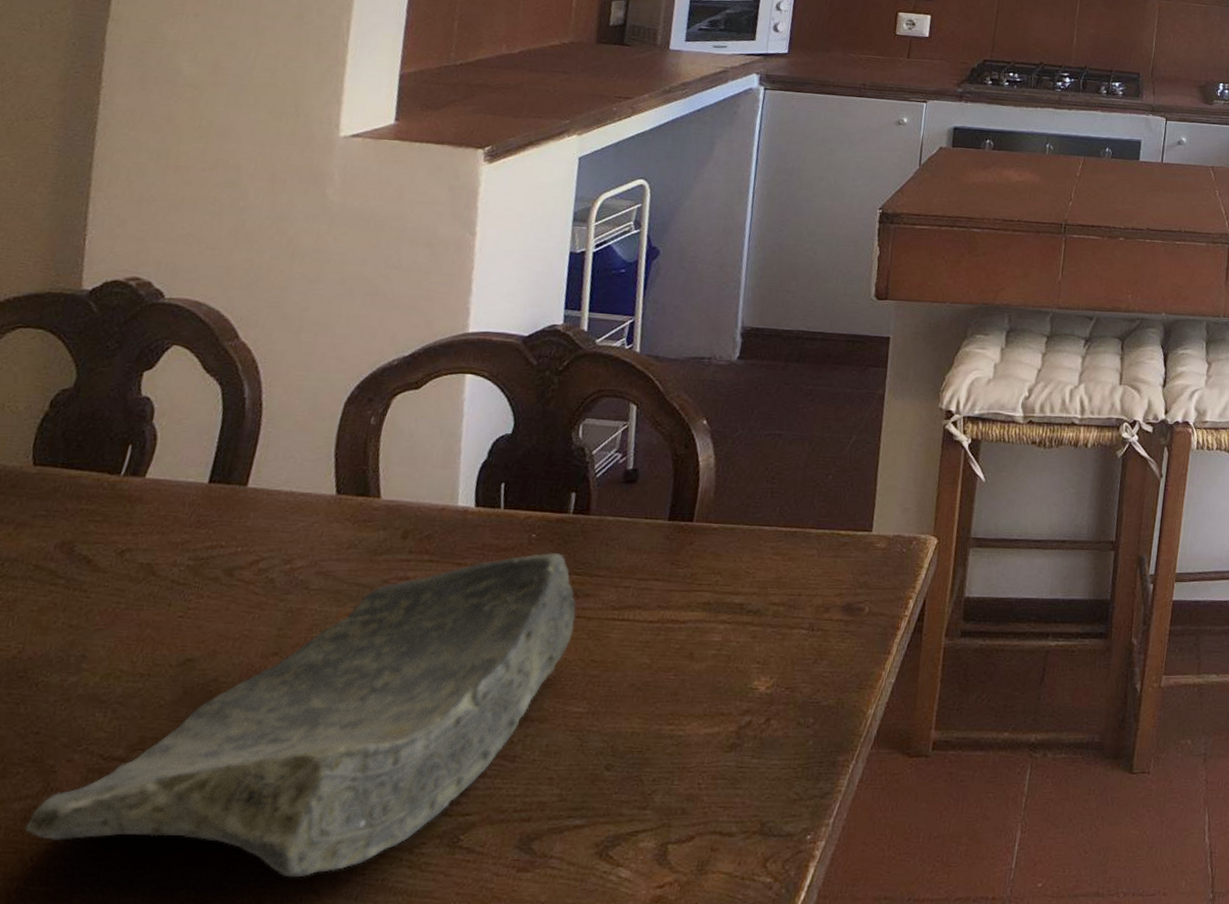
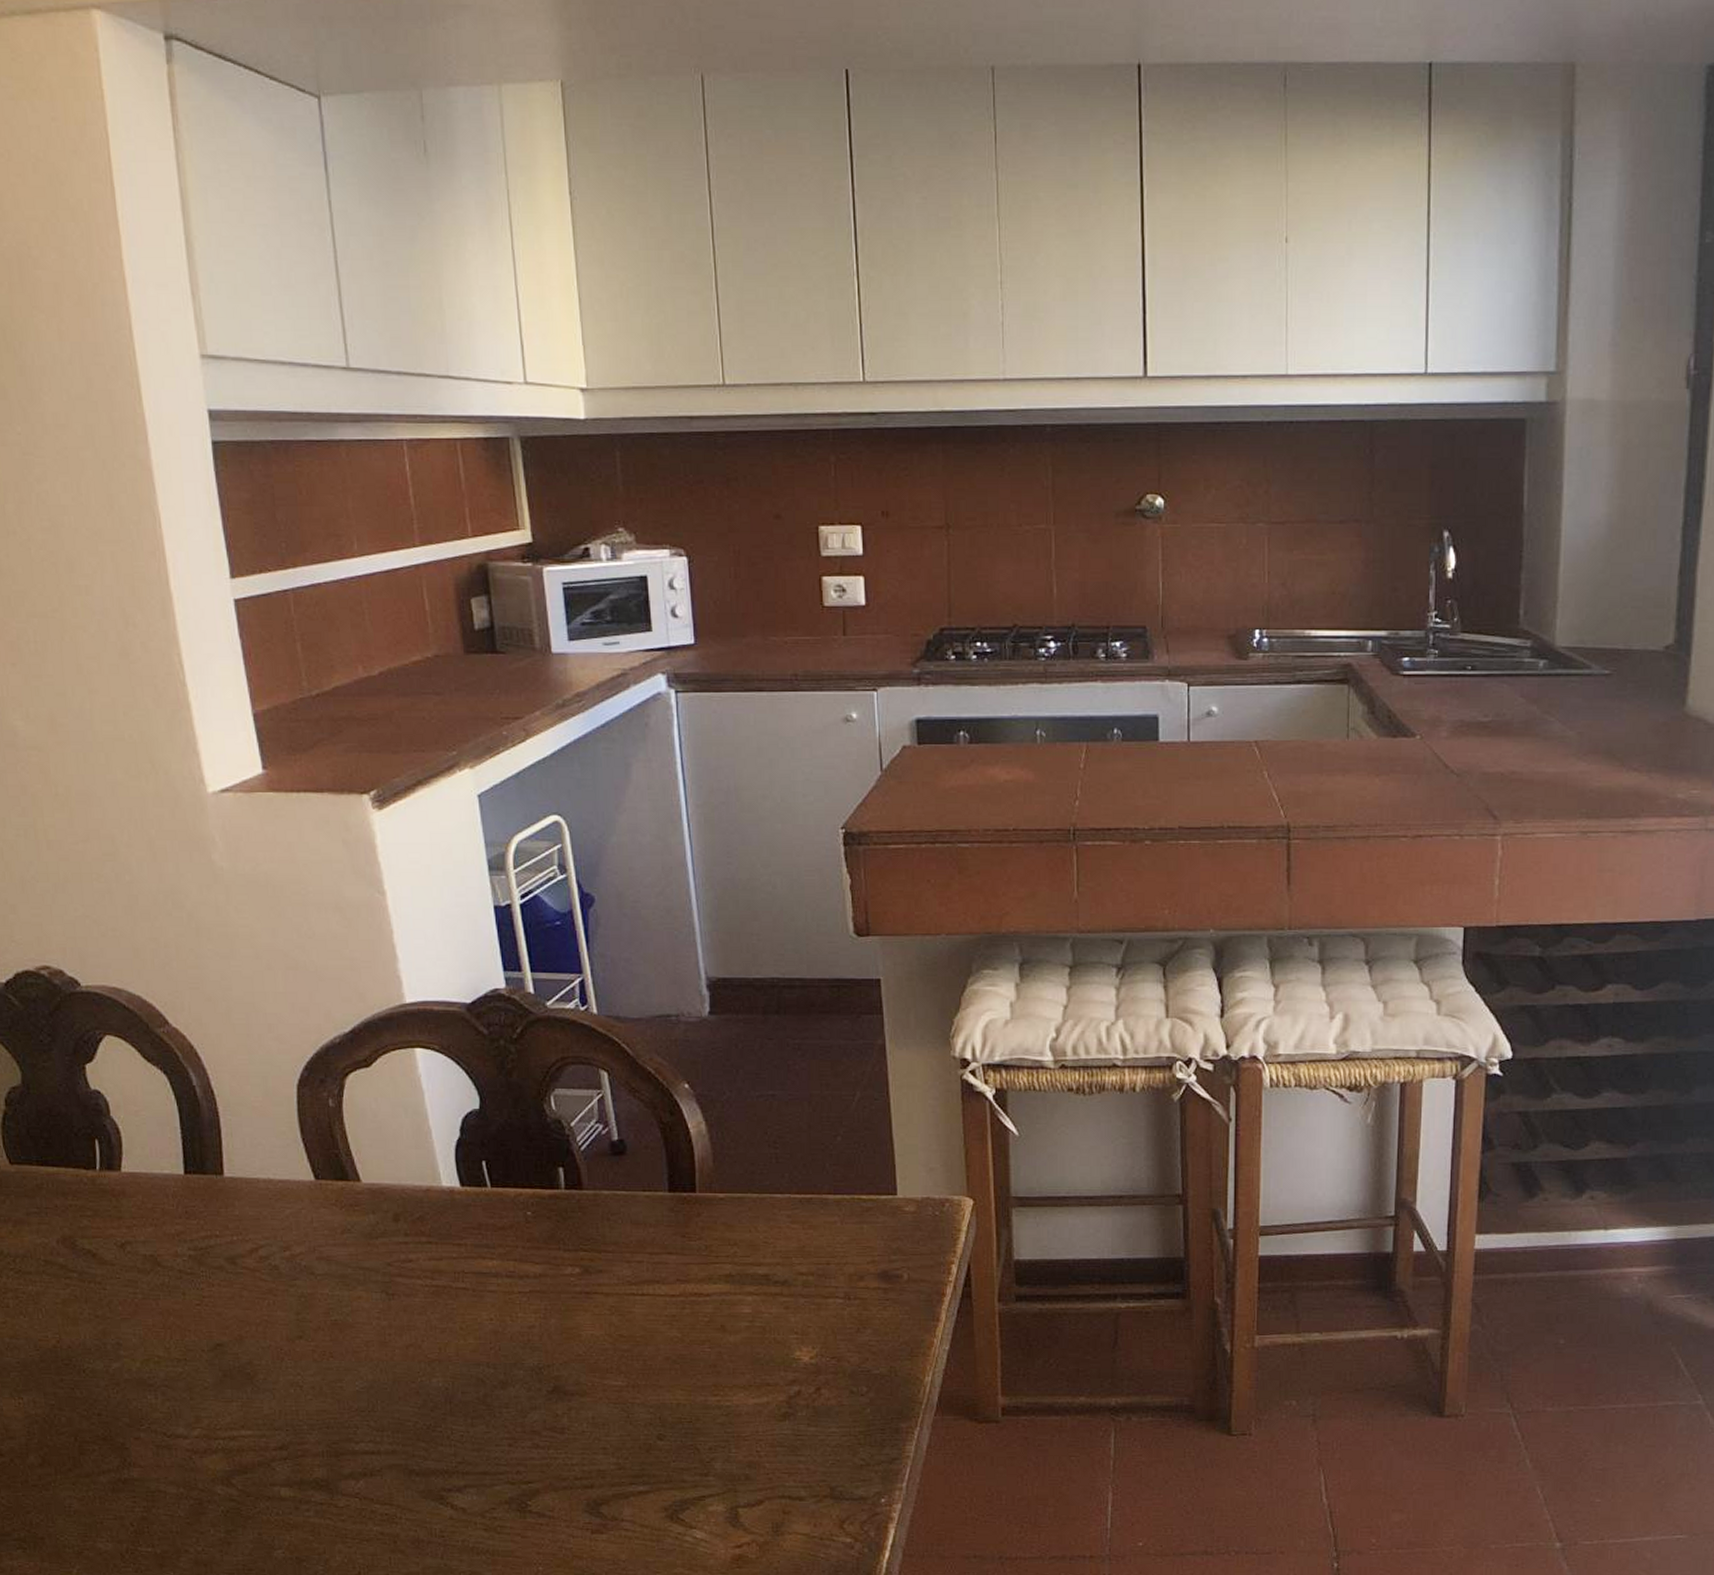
decorative bowl: present [24,553,577,878] -> none [116,1230,593,1540]

